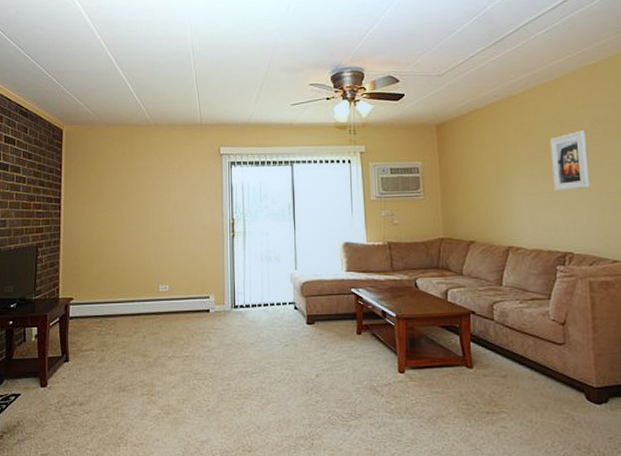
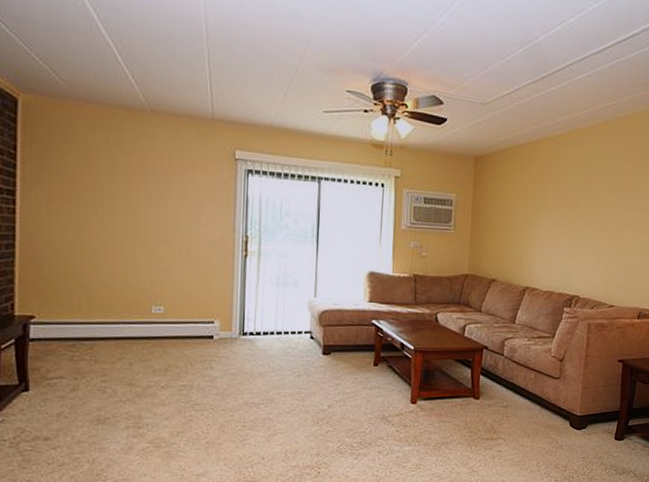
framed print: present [549,130,590,192] -> none [572,180,607,238]

